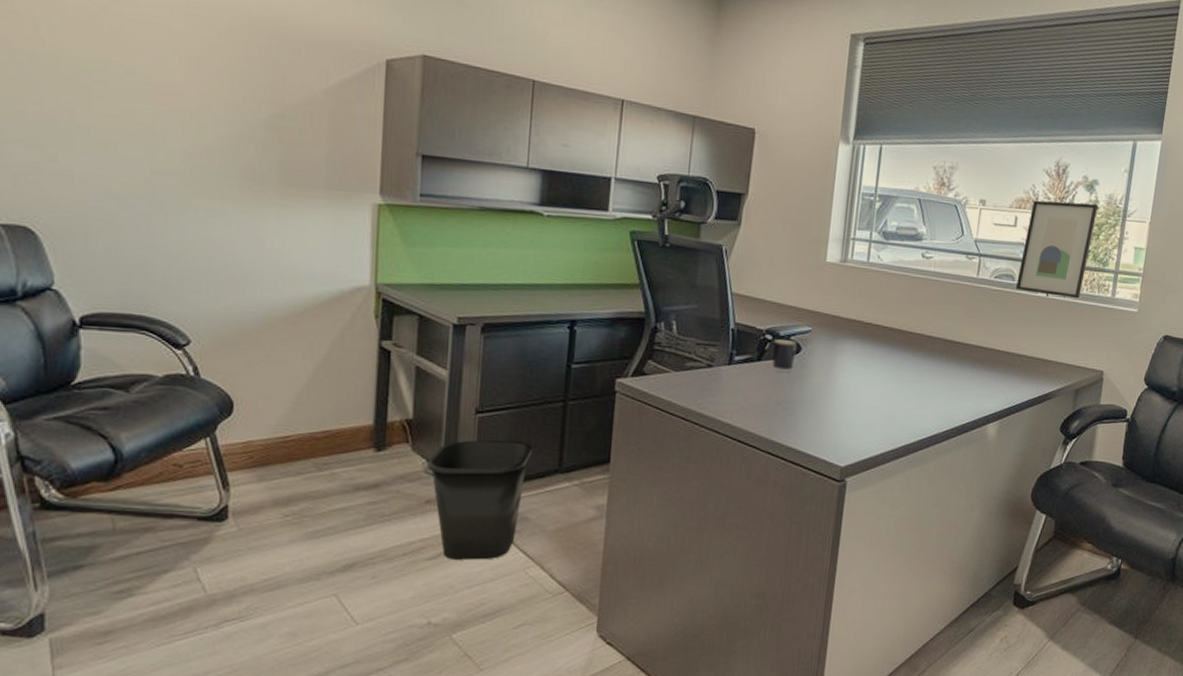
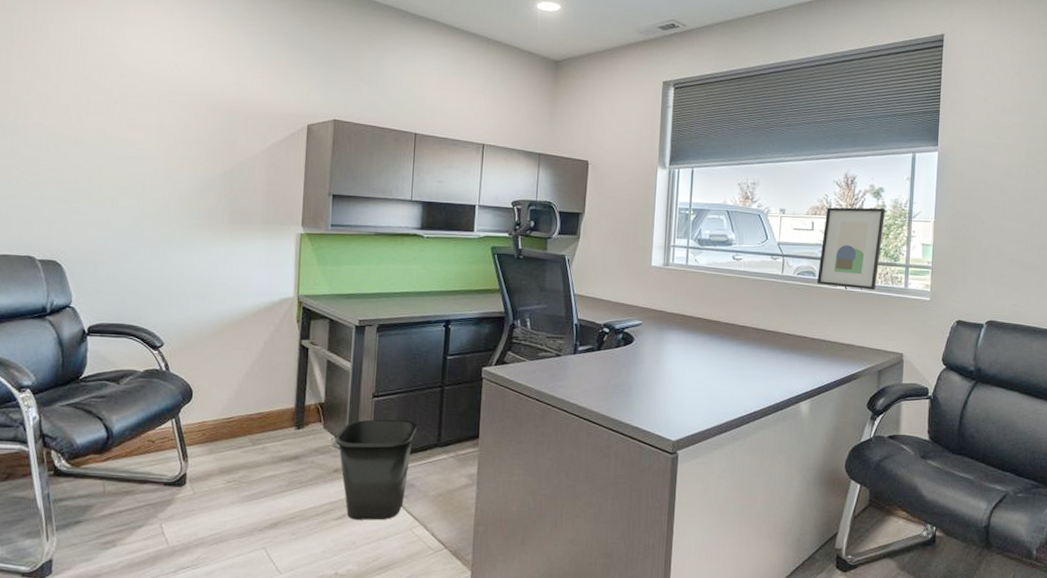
mug: present [772,339,798,373] -> none [609,332,631,360]

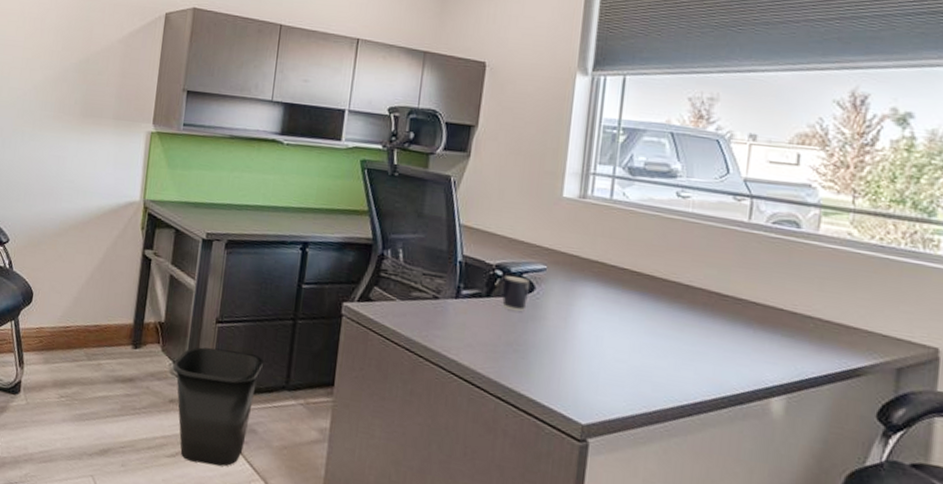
mug: none [609,332,631,360] -> present [502,275,531,312]
picture frame: present [817,207,887,291] -> none [803,135,918,255]

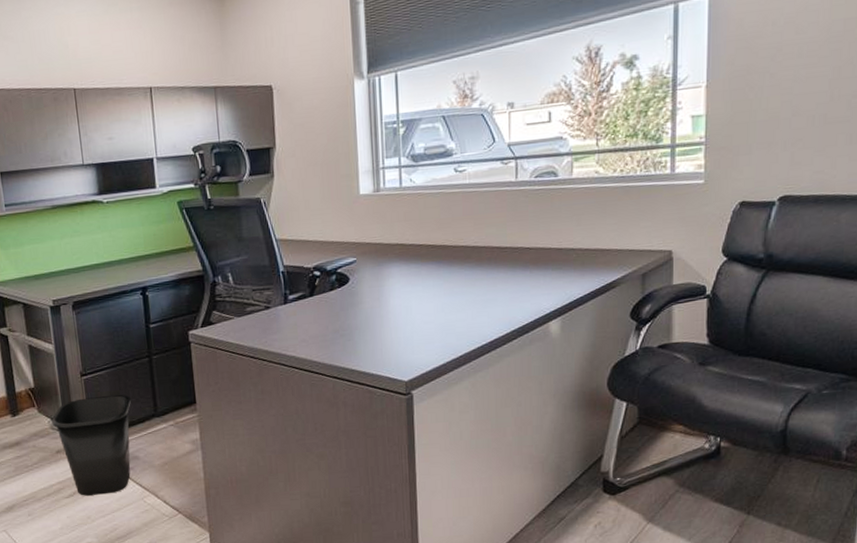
mug: present [502,275,531,312] -> none [321,273,346,303]

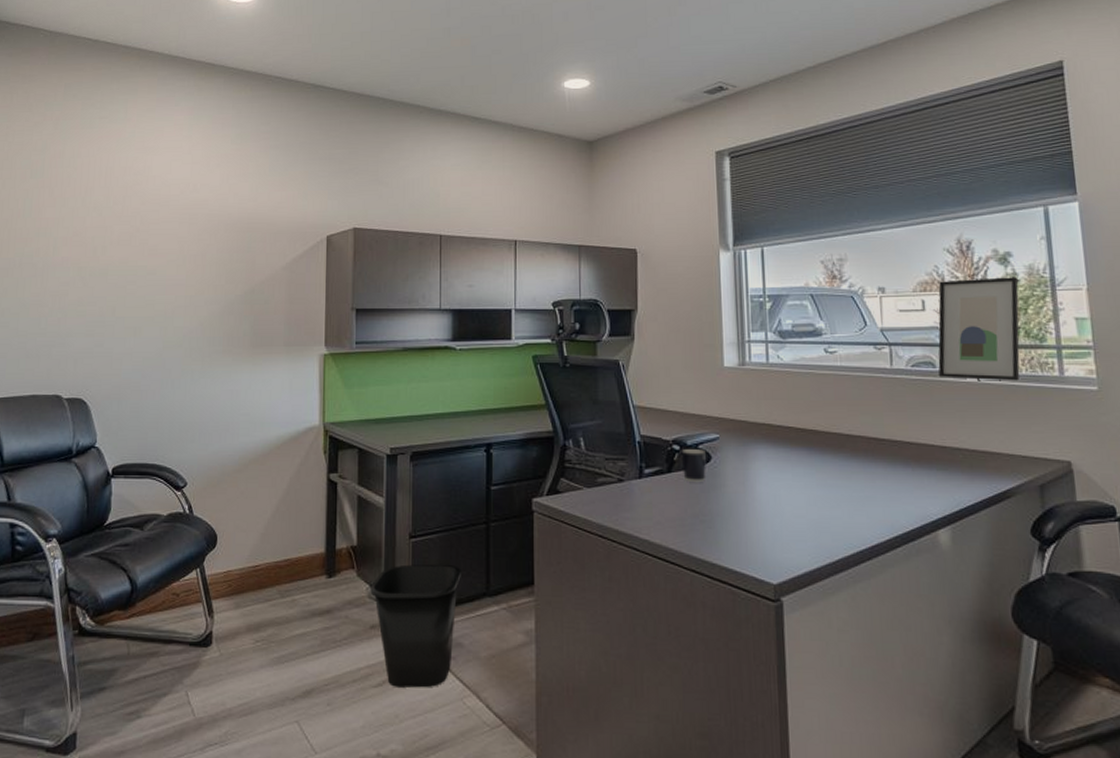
mug: none [321,273,346,303] -> present [681,449,707,483]
picture frame: none [560,79,644,186] -> present [938,276,1021,381]

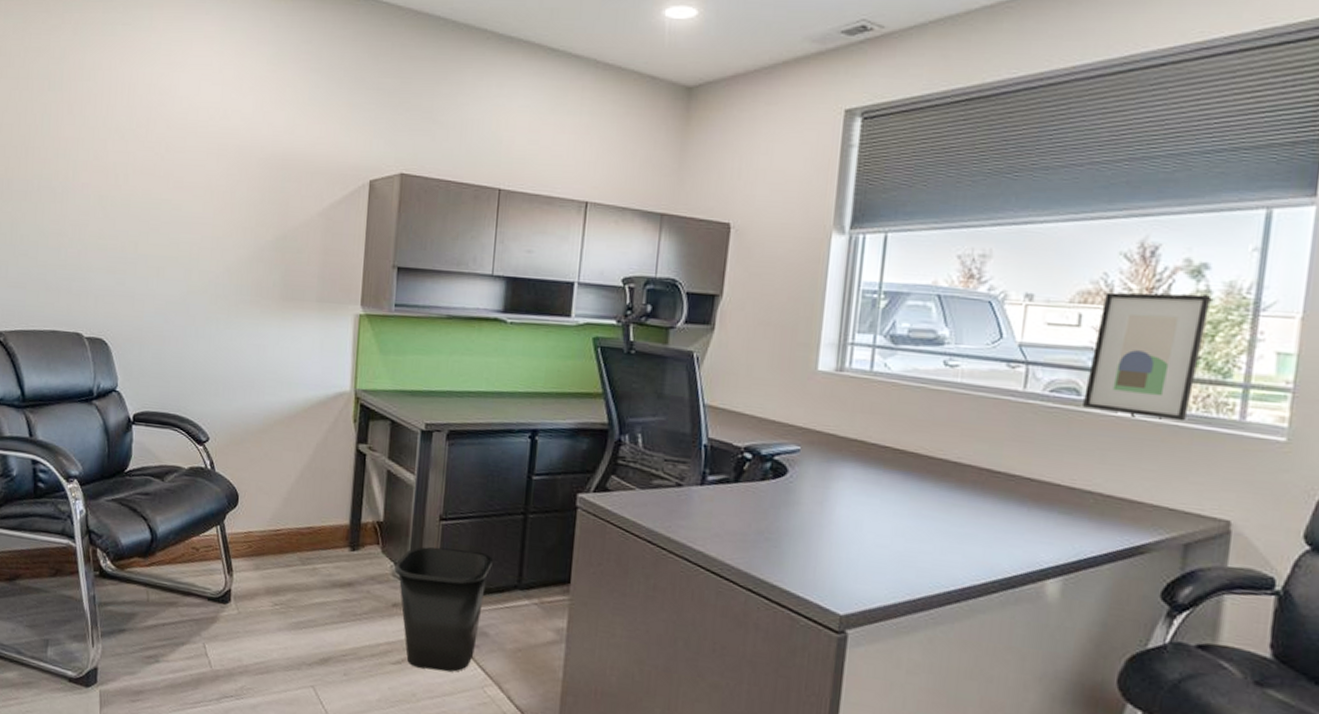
mug: present [681,449,707,483] -> none [752,458,783,498]

